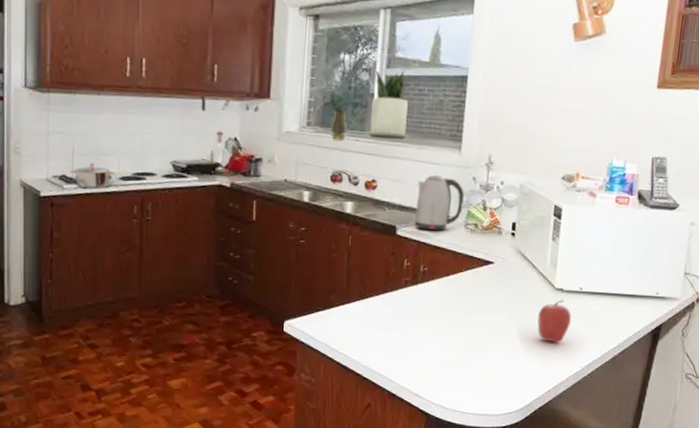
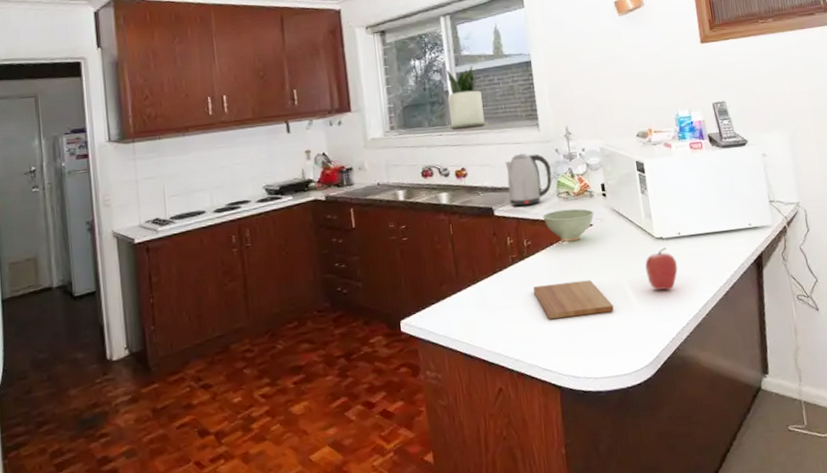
cooking pot: present [69,163,117,190] -> none [161,201,211,229]
vase: present [329,90,347,142] -> none [407,94,430,140]
cutting board: none [419,313,497,353] -> present [532,279,614,320]
bowl: none [445,241,499,276] -> present [542,208,594,242]

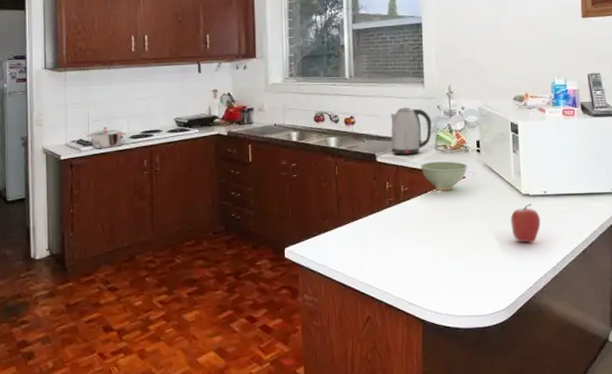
cooking pot: none [161,201,211,229] -> present [85,126,127,149]
planter: present [445,66,488,131] -> none [342,24,378,83]
cutting board: present [532,279,614,320] -> none [405,227,478,260]

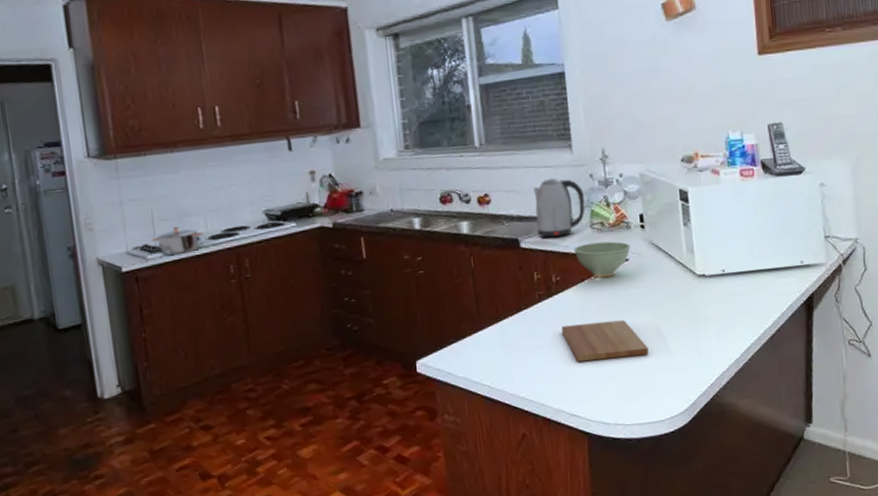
cutting board: none [405,227,478,260] -> present [561,319,649,362]
fruit: present [511,204,540,243] -> none [685,286,720,332]

